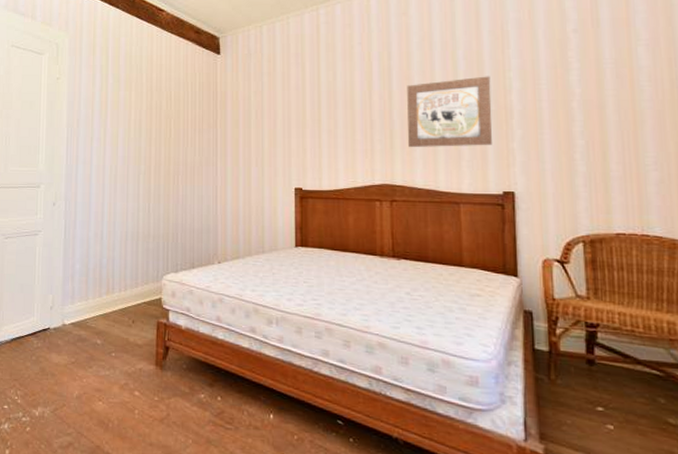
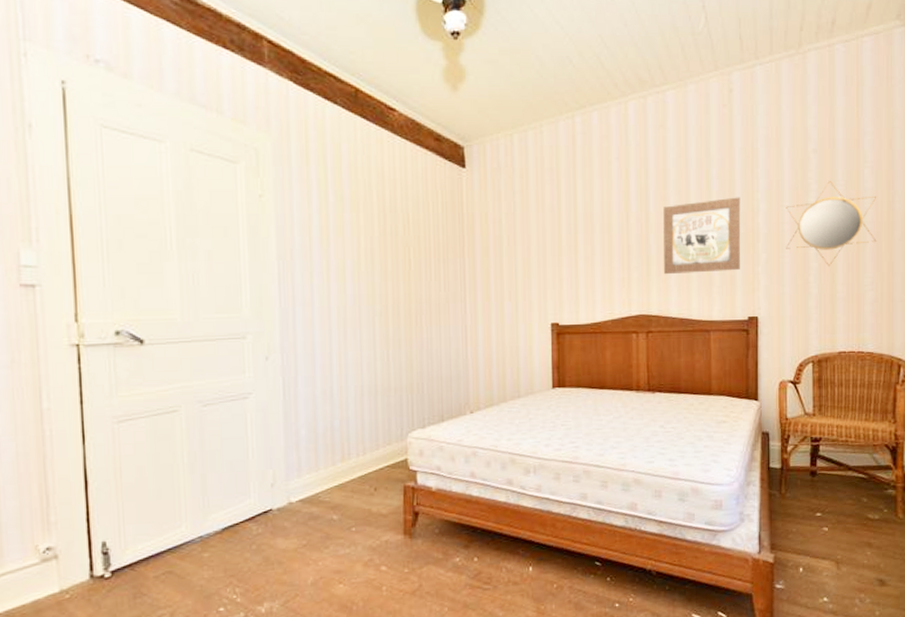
home mirror: none [543,58,659,145] -> present [786,180,877,267]

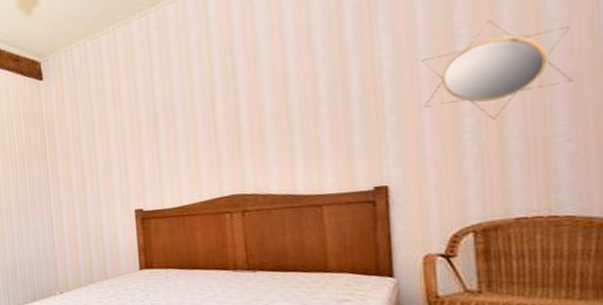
wall art: present [663,197,741,275] -> none [255,59,360,153]

